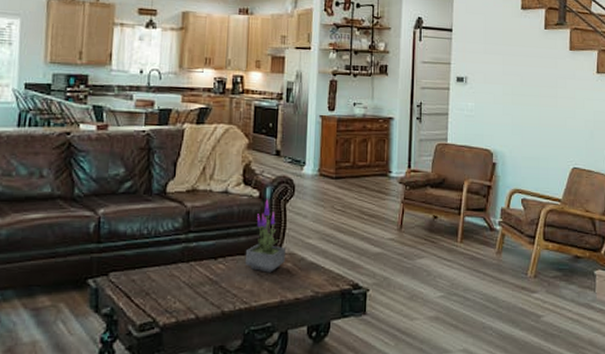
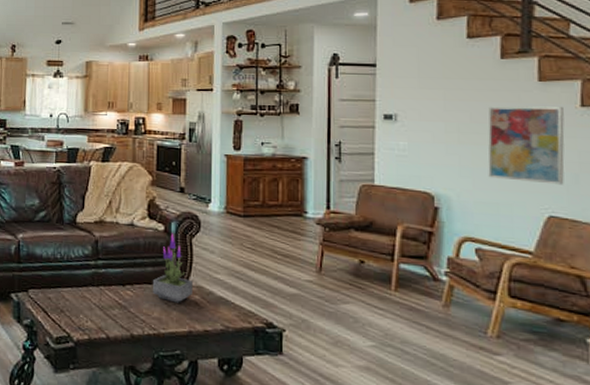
wall art: none [533,71,586,140] -> present [488,106,565,185]

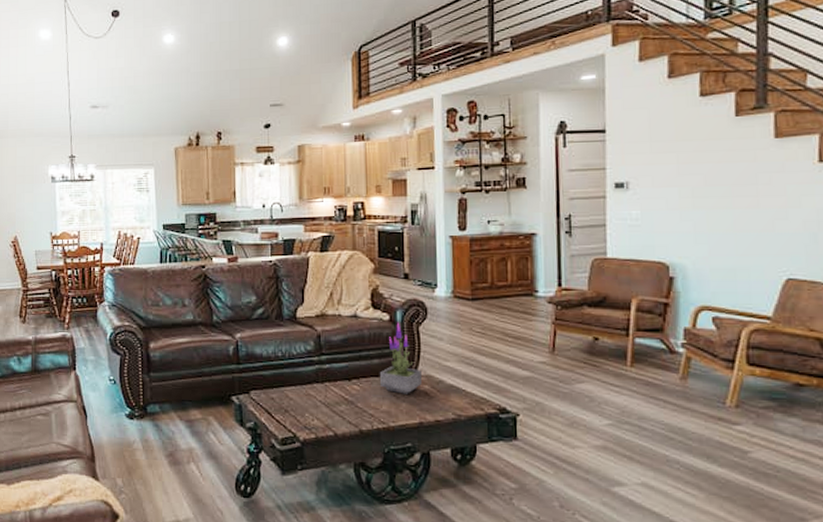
wall art: present [488,106,565,185] -> none [723,164,803,246]

